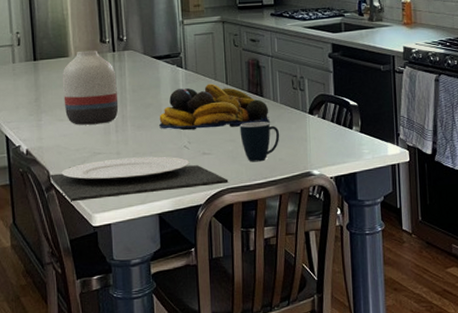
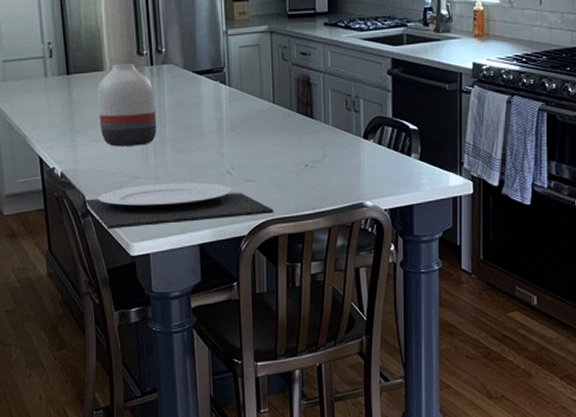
fruit bowl: present [158,83,271,131] -> none [199,102,321,155]
mug: present [239,122,280,162] -> none [287,146,331,191]

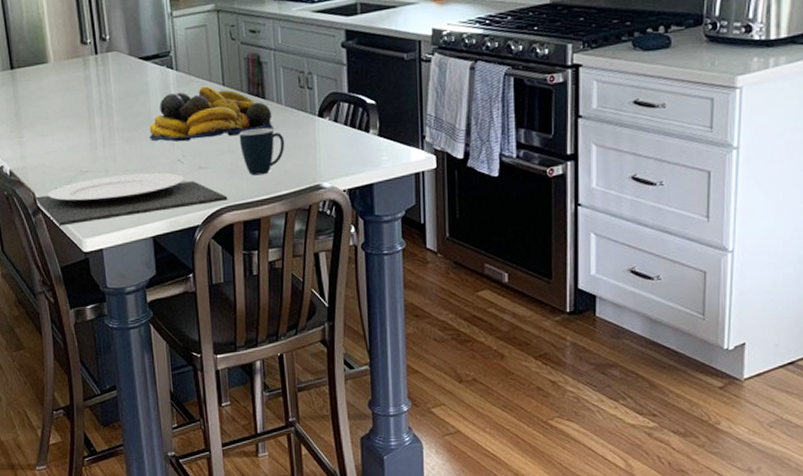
vase: present [97,63,157,147] -> none [42,53,105,141]
fruit bowl: none [199,102,321,155] -> present [149,86,275,142]
mug: none [287,146,331,191] -> present [239,128,285,176]

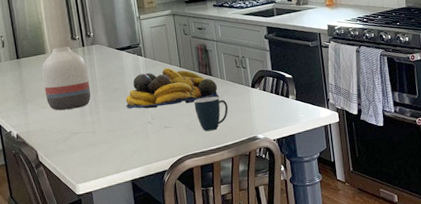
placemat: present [35,172,228,226] -> none [37,131,188,176]
vase: none [42,53,105,141] -> present [41,46,91,111]

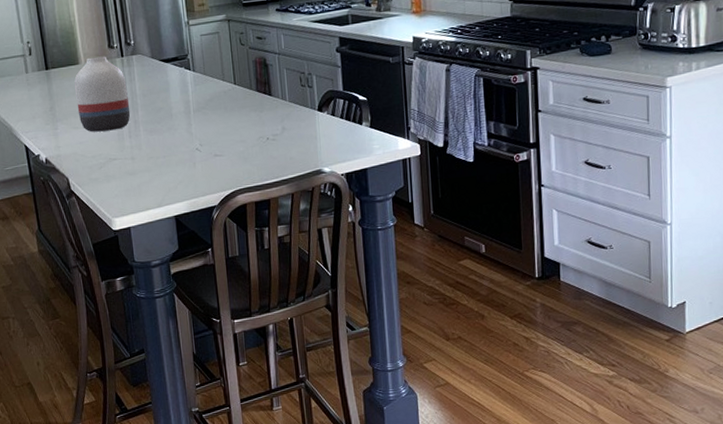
fruit bowl: present [125,67,220,109] -> none [170,84,280,133]
mug: present [194,96,229,132] -> none [249,121,290,162]

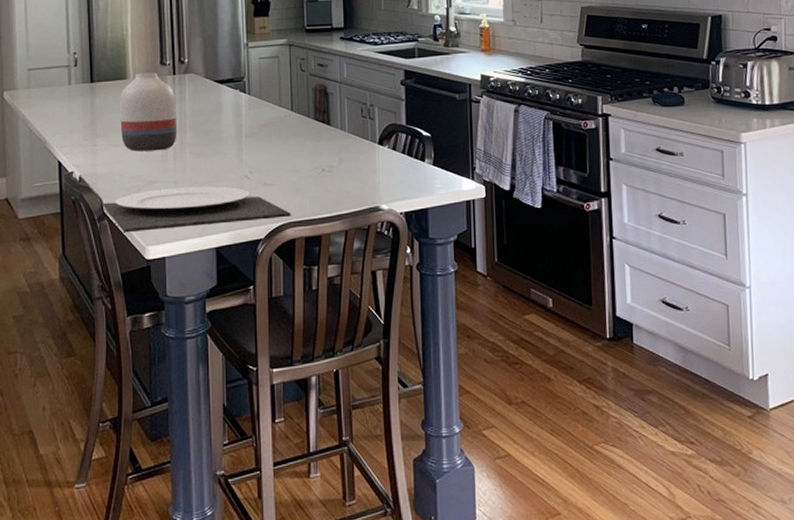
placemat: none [69,159,241,208] -> present [102,186,291,233]

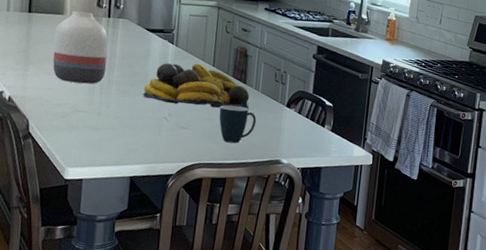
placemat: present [102,186,291,233] -> none [28,118,202,159]
fruit bowl: none [218,110,338,159] -> present [142,63,250,109]
mug: none [304,152,347,195] -> present [219,105,257,144]

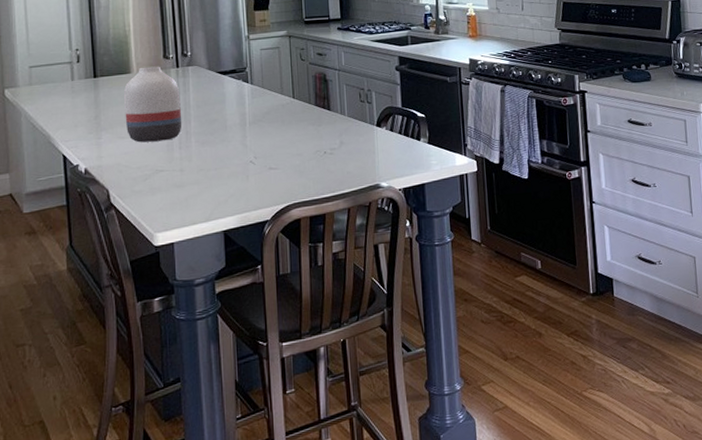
fruit bowl: present [142,63,250,109] -> none [223,98,338,146]
mug: present [219,105,257,144] -> none [307,135,348,176]

